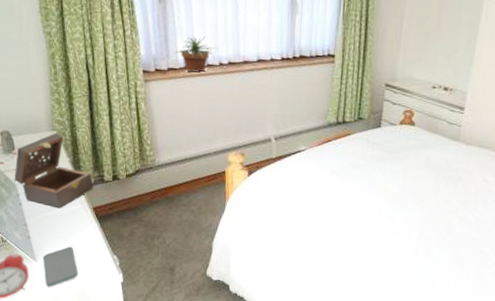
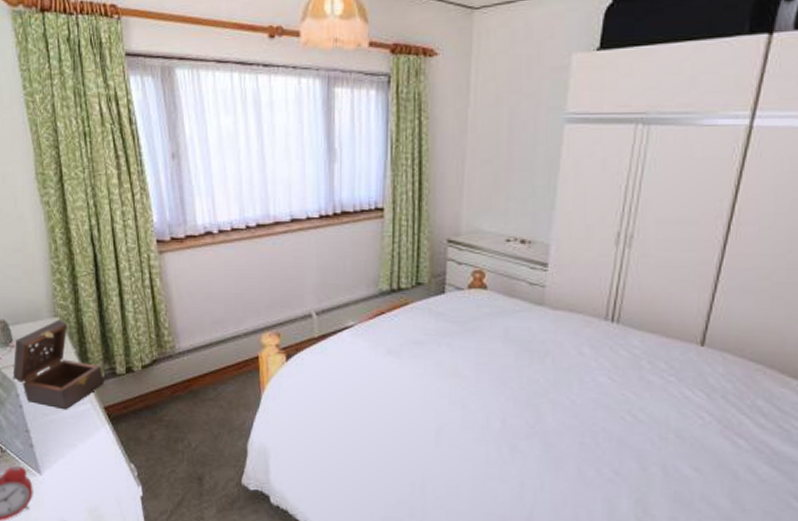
smartphone: present [43,246,78,287] -> none [49,455,90,505]
potted plant: present [174,35,217,72] -> none [192,194,243,239]

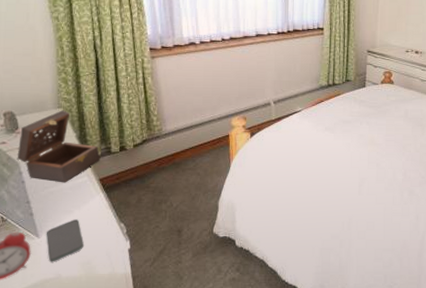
smartphone: none [49,455,90,505] -> present [47,219,84,262]

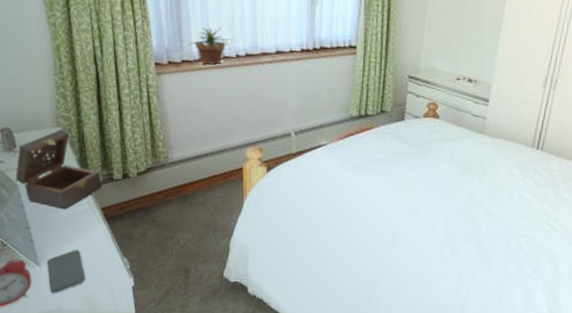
potted plant: none [179,15,219,48] -> present [188,26,234,65]

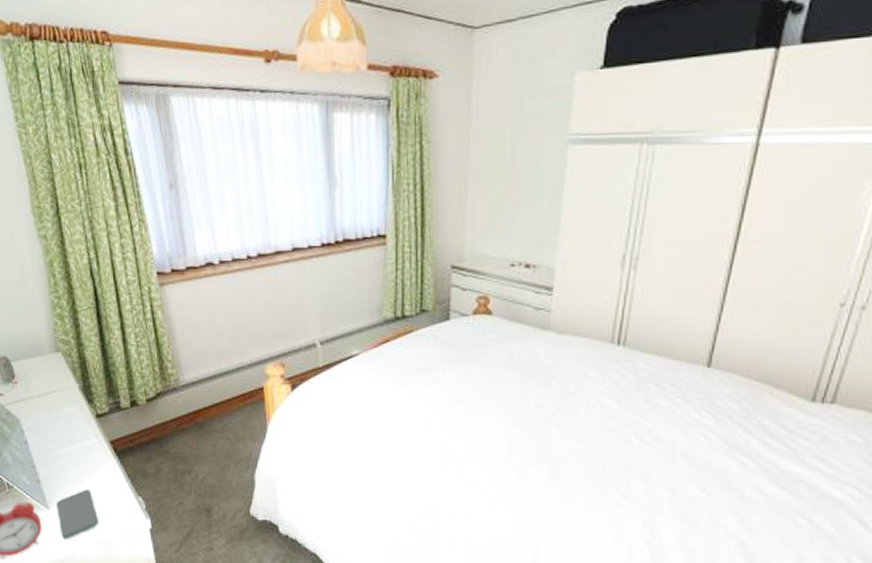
jewelry box: present [15,129,102,210] -> none [16,354,110,445]
potted plant: present [188,26,234,65] -> none [192,224,243,270]

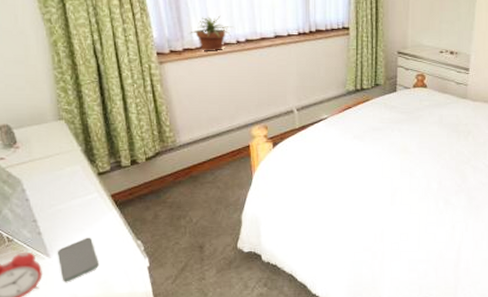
potted plant: none [192,224,243,270] -> present [189,15,233,51]

